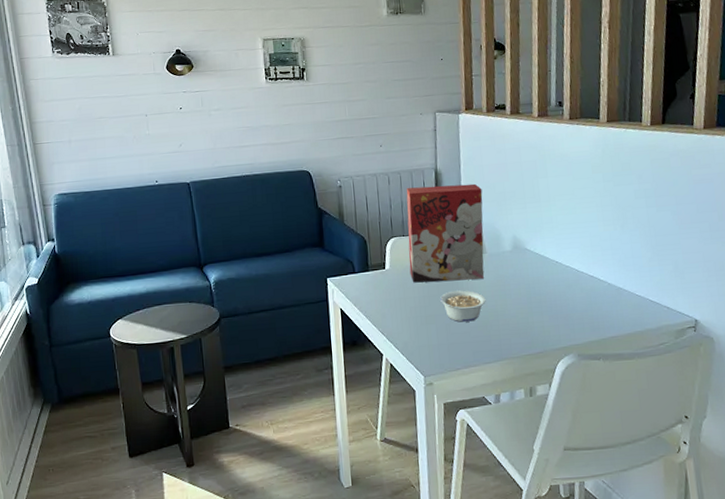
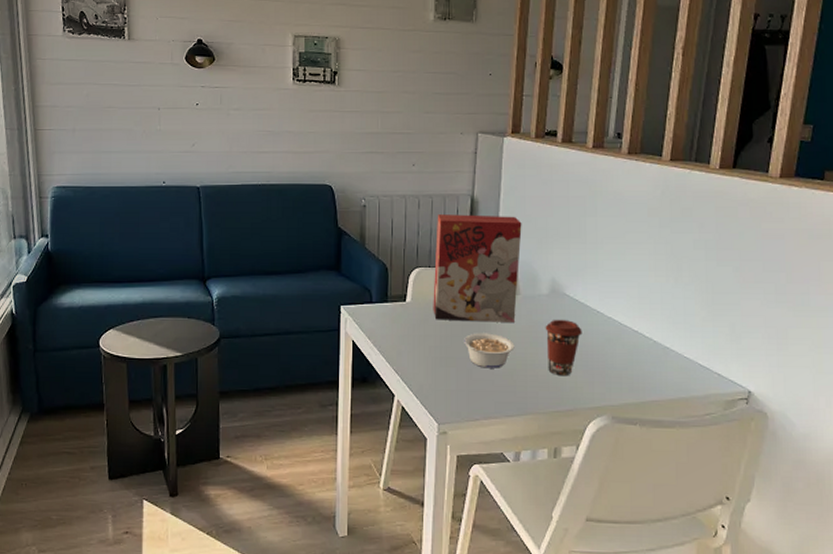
coffee cup: none [511,272,545,322] -> present [545,320,582,375]

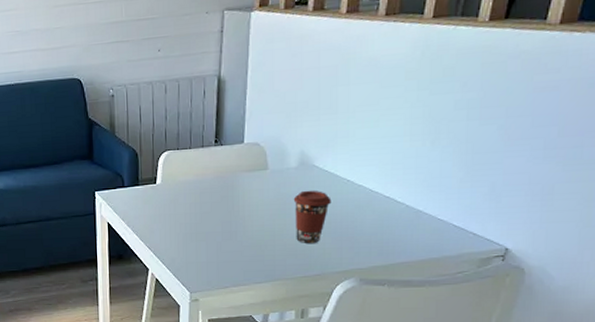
cereal box: present [433,214,522,322] -> none [182,92,270,199]
legume: present [464,333,515,369] -> none [213,208,263,241]

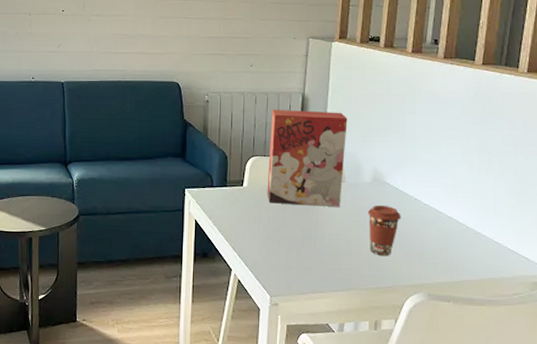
cereal box: none [182,92,270,199] -> present [267,110,347,207]

